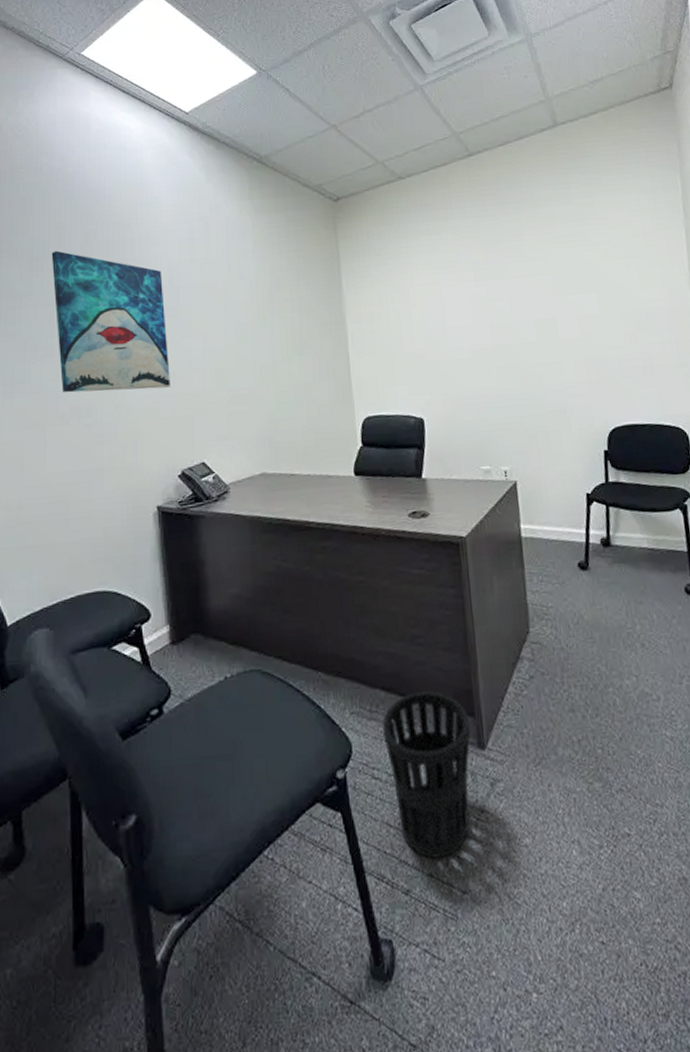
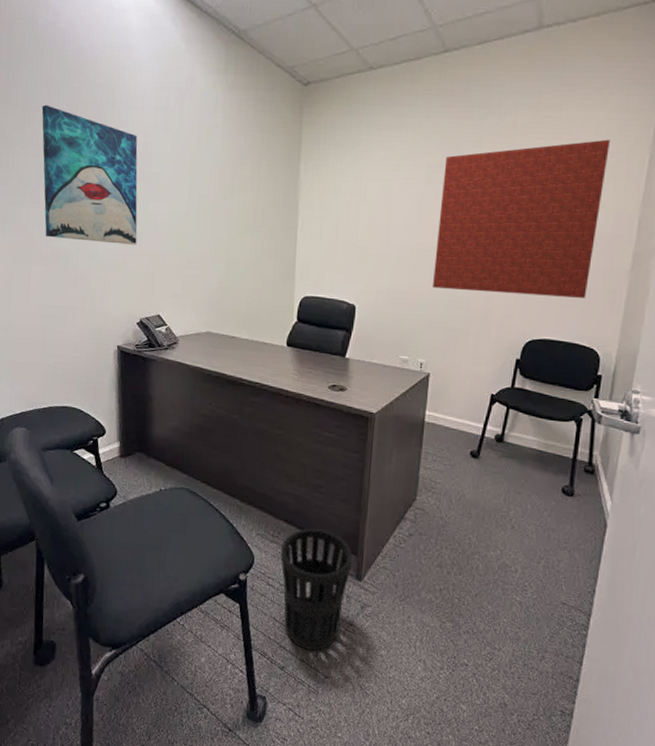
wall panel: none [490,218,659,387] -> present [433,139,610,298]

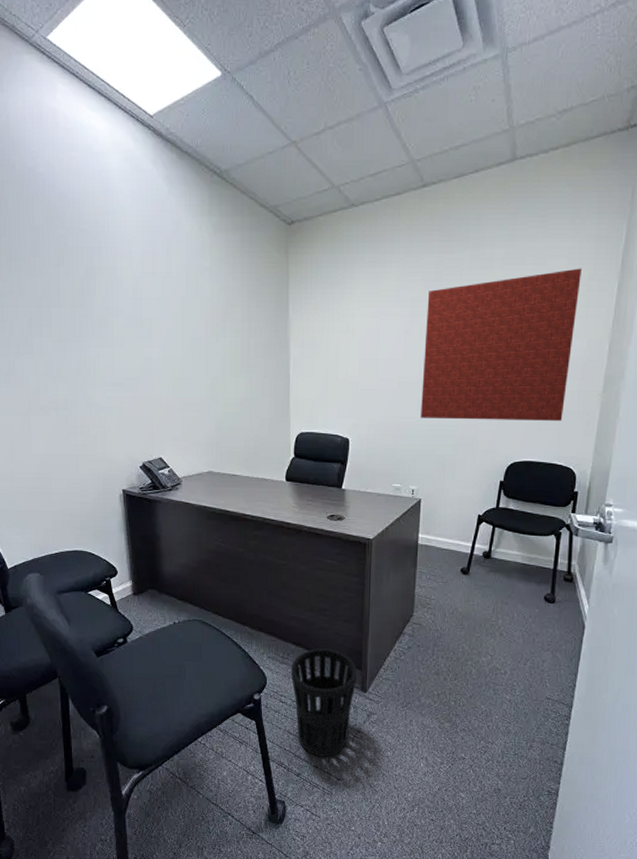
wall art: present [41,104,138,245] -> none [27,253,134,391]

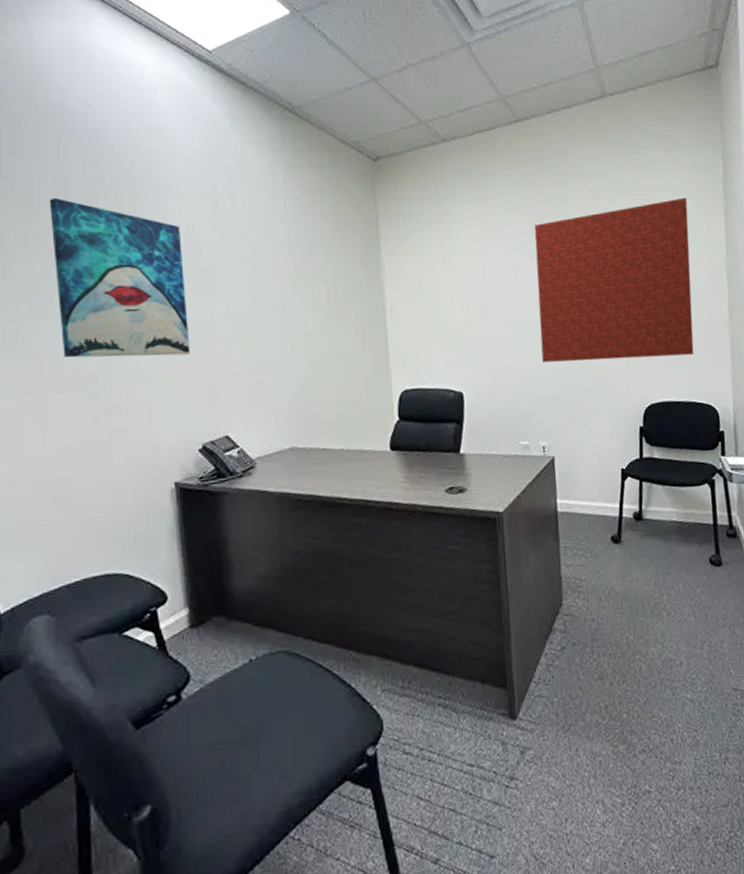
wall art: none [27,253,134,391] -> present [49,197,190,358]
wastebasket: present [291,648,358,757] -> none [415,665,503,827]

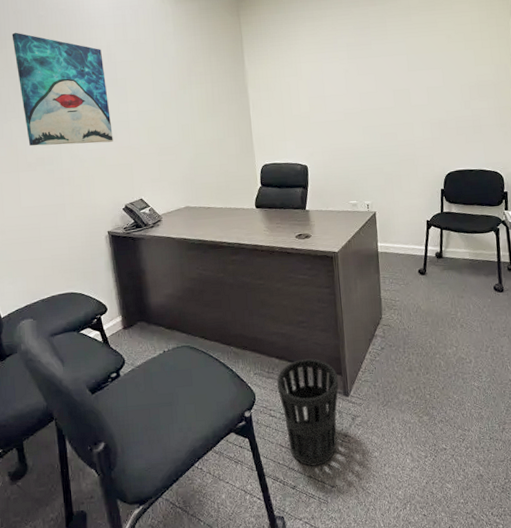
wastebasket: none [415,665,503,827] -> present [277,358,339,466]
wall panel: present [534,197,694,362] -> none [360,9,485,142]

